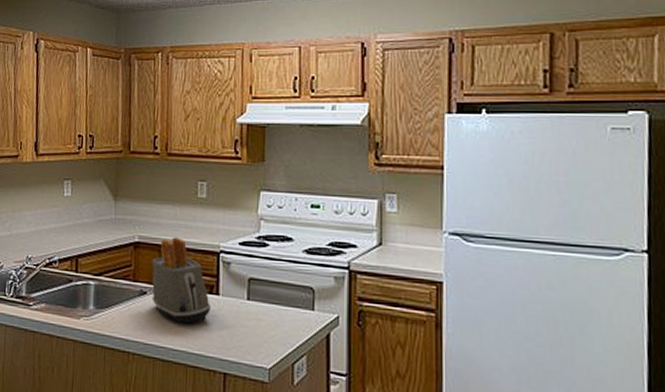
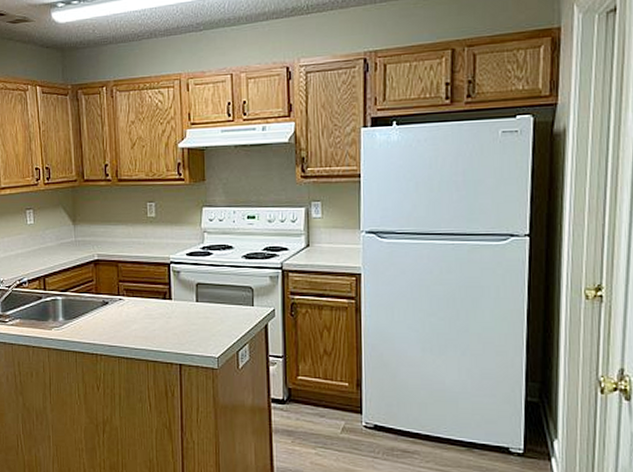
toaster: present [151,237,212,323] -> none [111,253,166,326]

